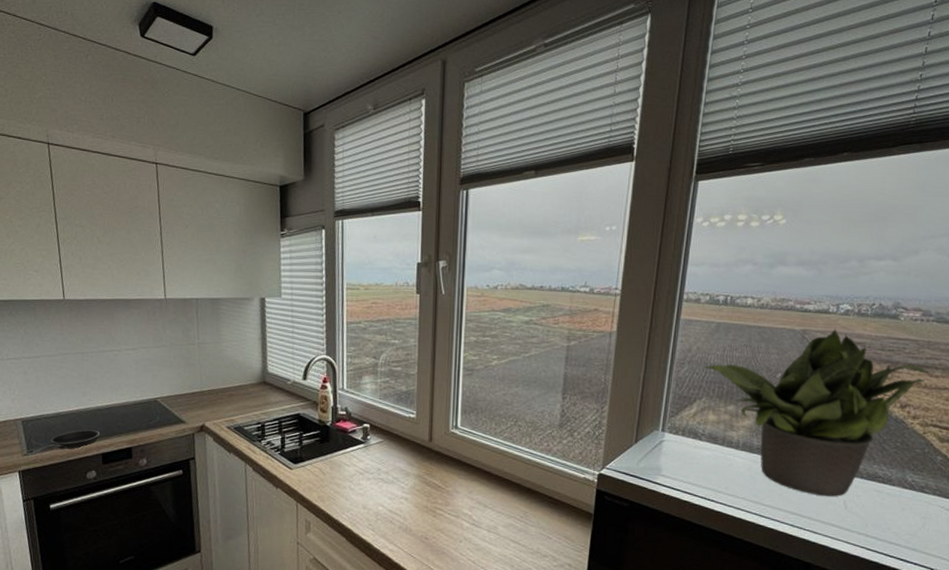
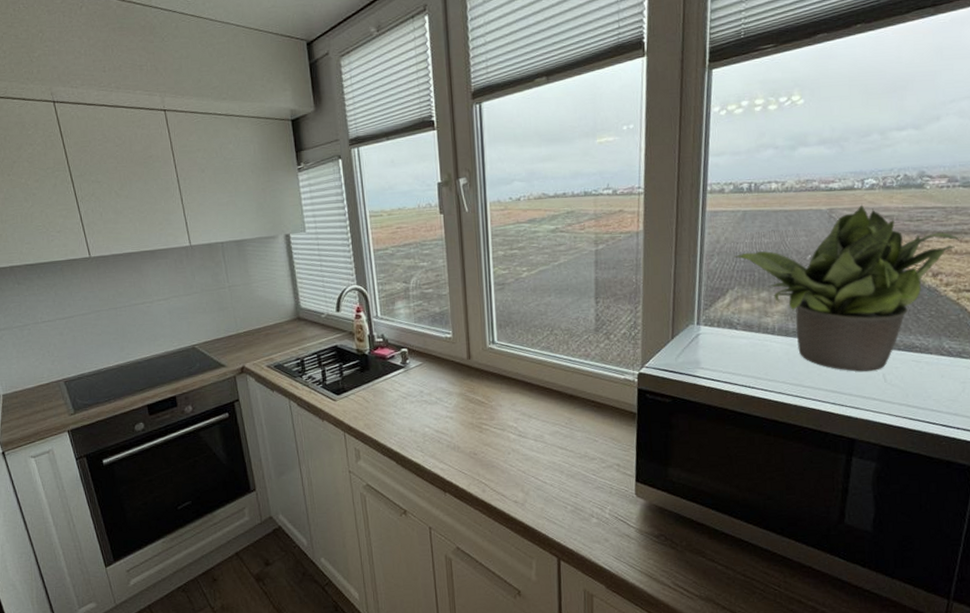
frying pan: present [27,429,101,456] -> none [73,383,143,415]

